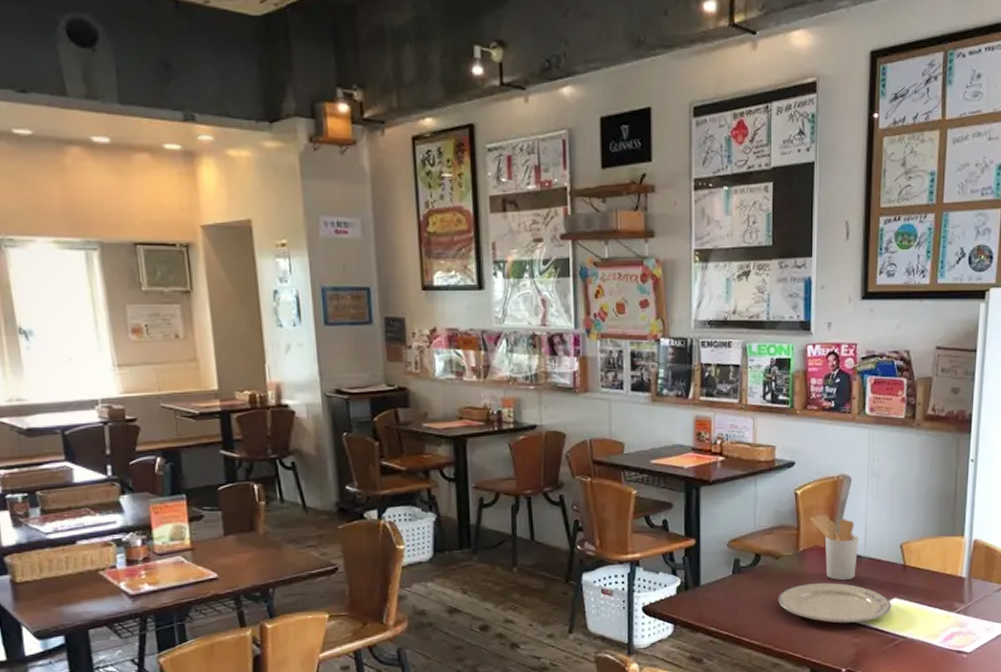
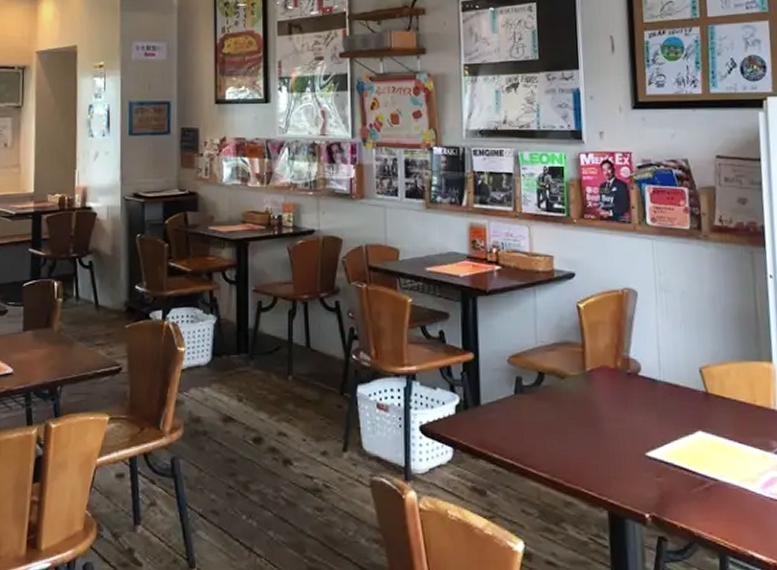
plate: present [778,582,891,623] -> none [566,409,696,458]
utensil holder: present [809,513,859,581] -> none [595,330,652,408]

